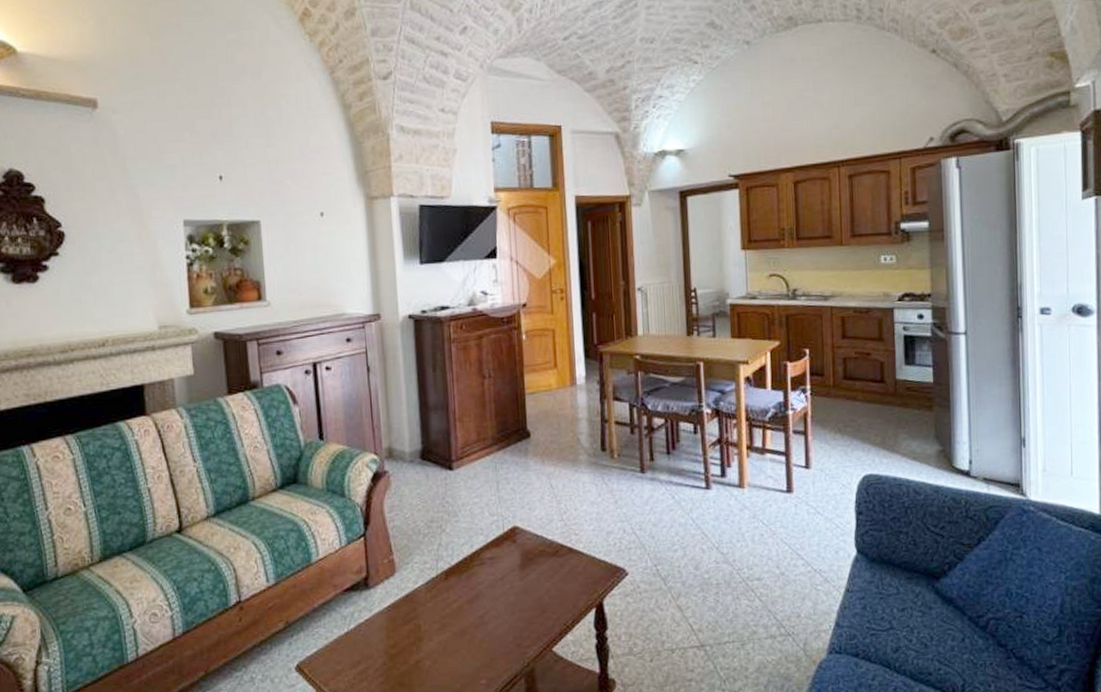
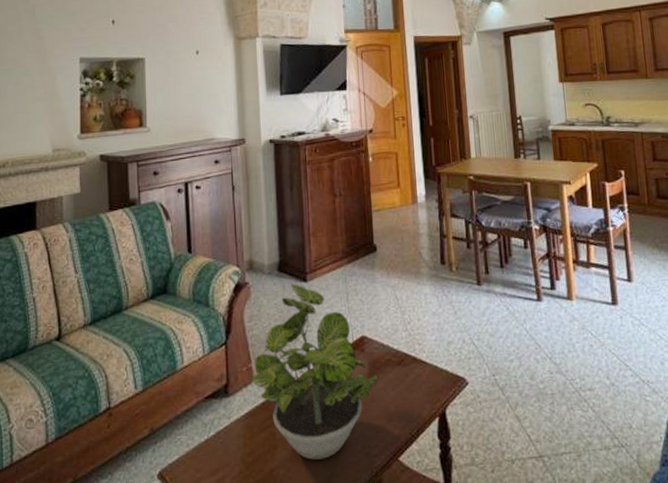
potted plant: none [393,471,531,651] -> present [251,283,378,460]

